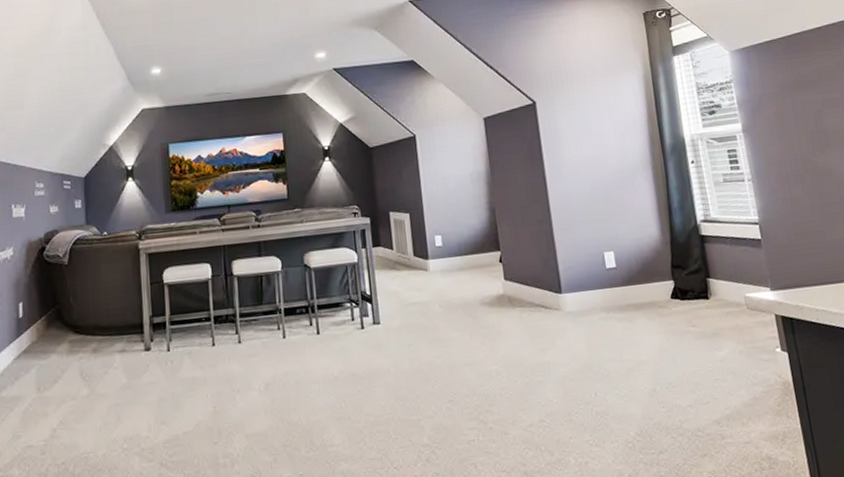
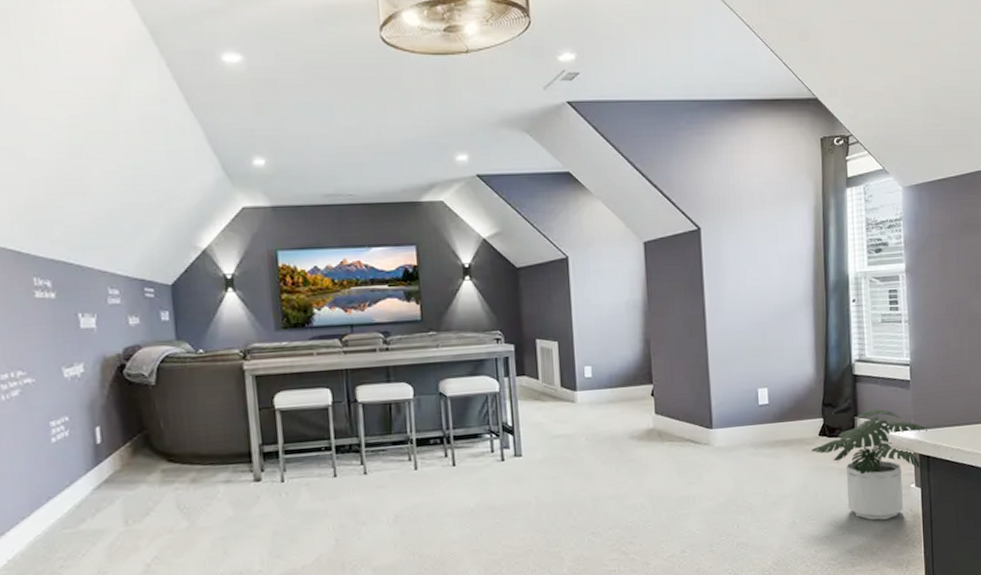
potted plant: none [664,269,789,388] -> present [811,408,929,520]

